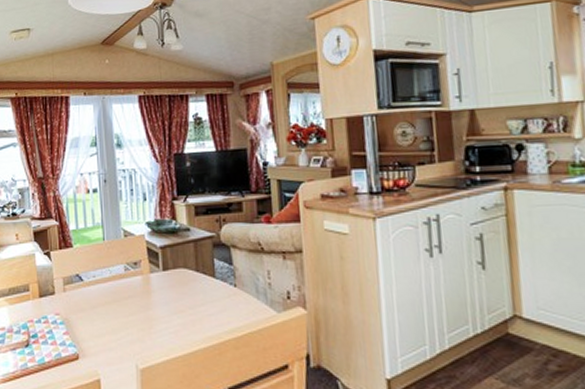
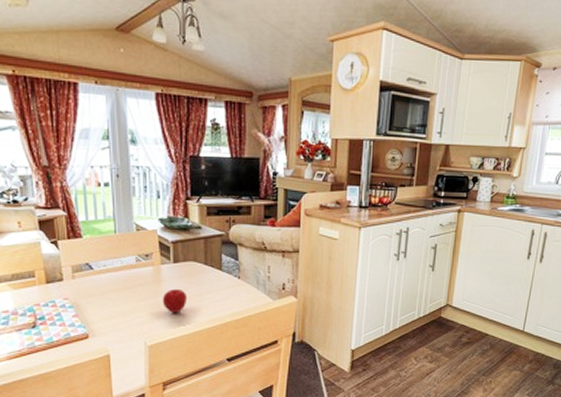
apple: none [152,300,180,329] -> present [162,288,188,313]

